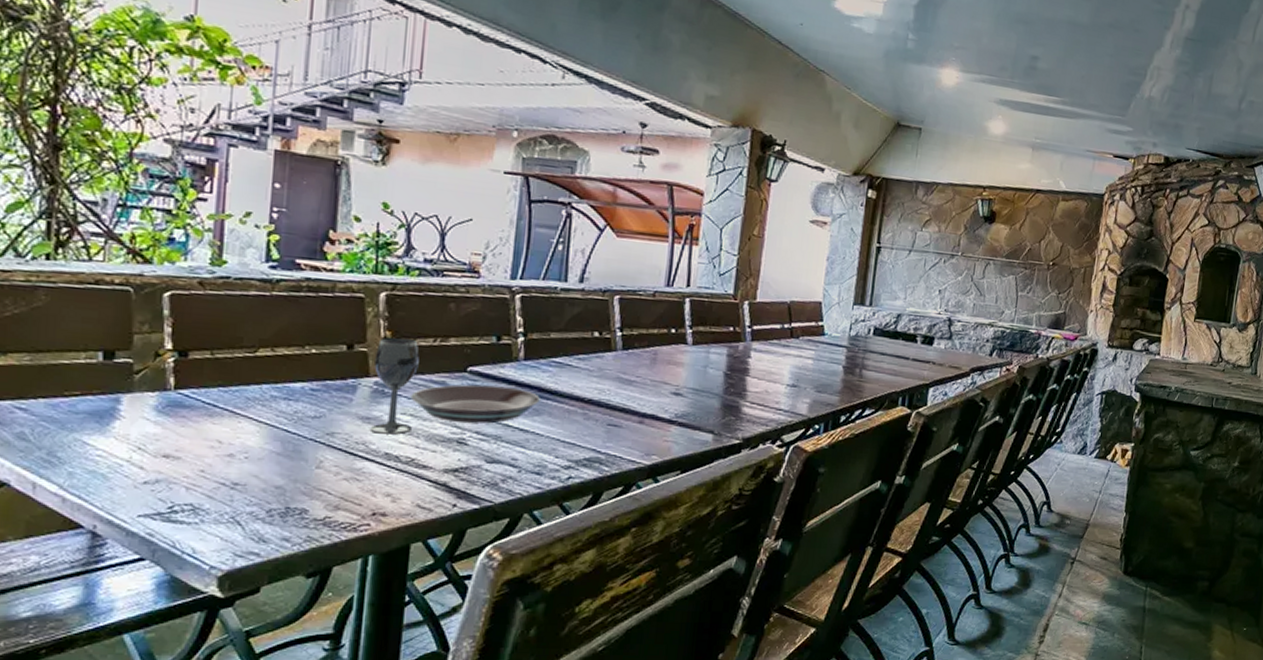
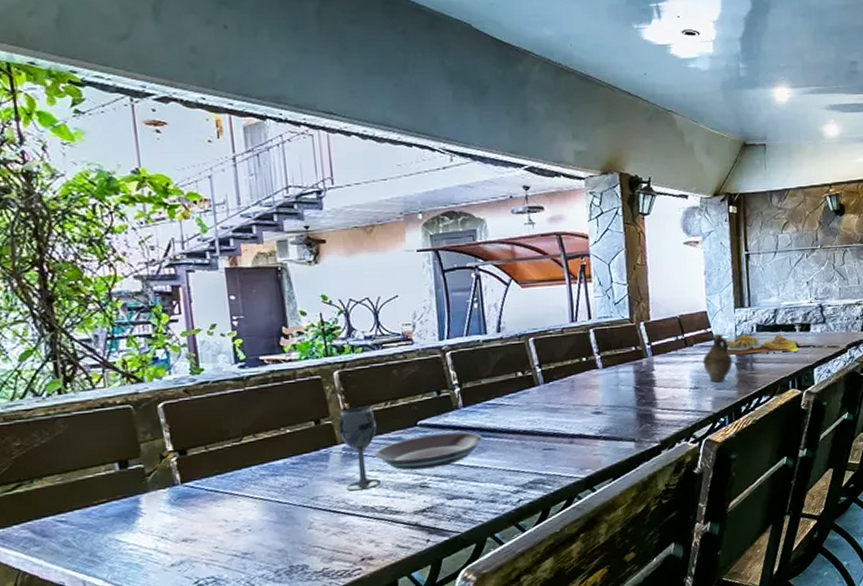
ceramic jug: none [806,328,841,384] -> present [702,333,733,382]
platter: none [818,336,924,365] -> present [710,334,805,356]

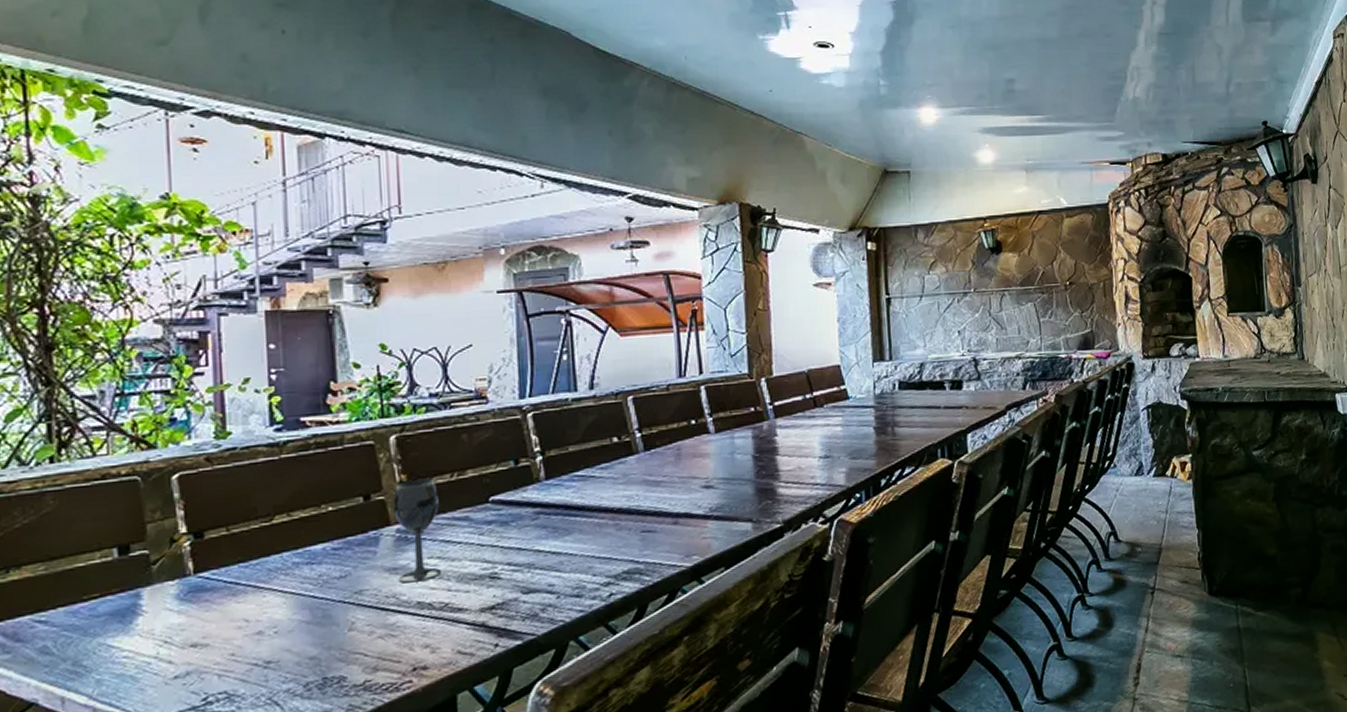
plate: present [374,432,483,471] -> none [435,510,568,558]
ceramic jug: present [702,333,733,382] -> none [835,391,871,450]
platter: present [710,334,805,356] -> none [844,393,956,418]

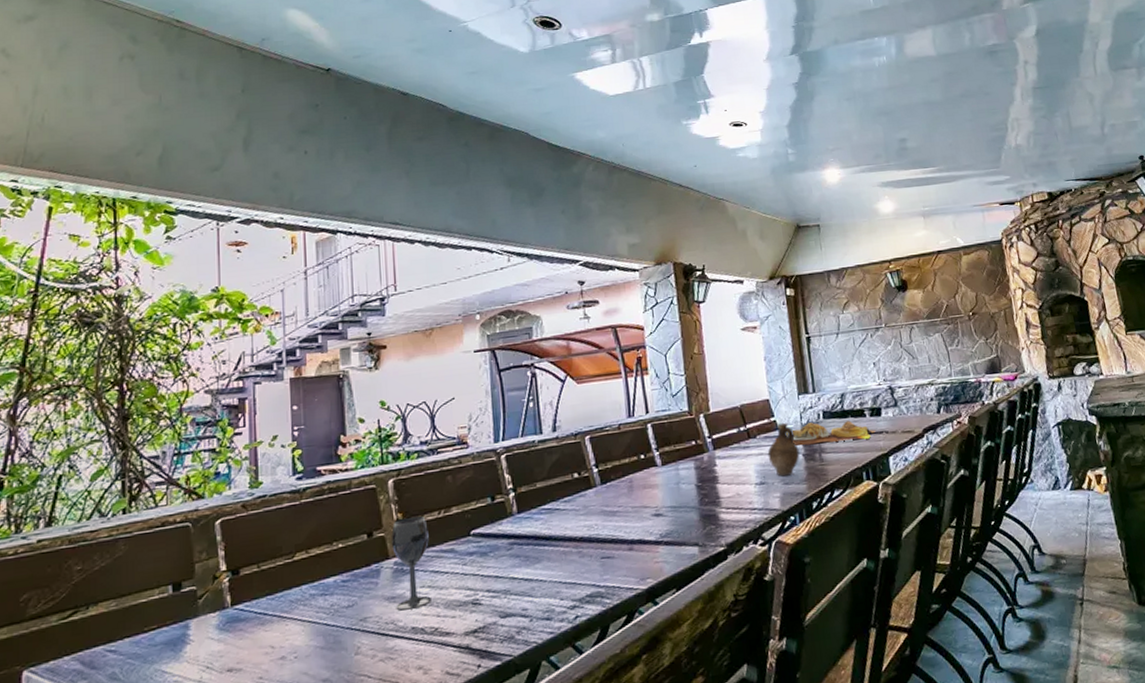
ceramic jug: none [835,391,871,450] -> present [767,422,800,477]
platter: none [844,393,956,418] -> present [775,420,877,446]

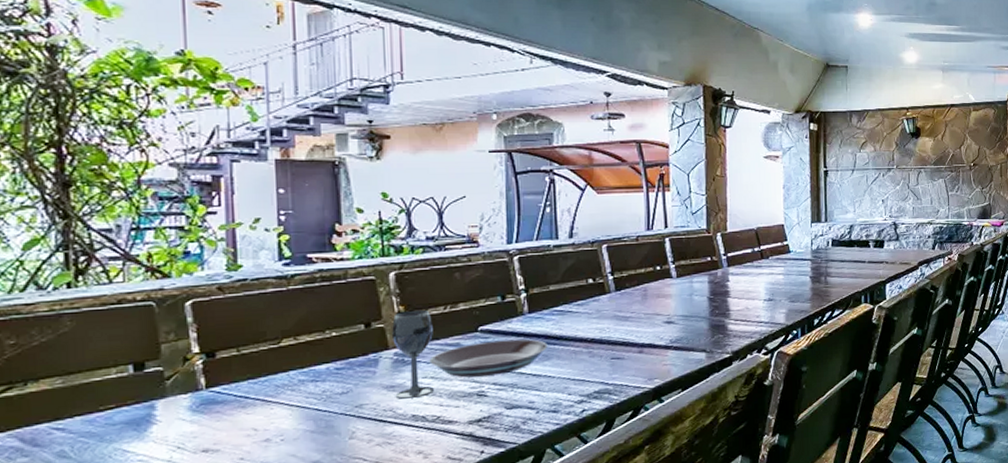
plate: none [426,541,538,586] -> present [429,339,548,378]
ceramic jug: present [767,422,800,477] -> none [778,246,807,295]
platter: present [775,420,877,446] -> none [786,249,878,269]

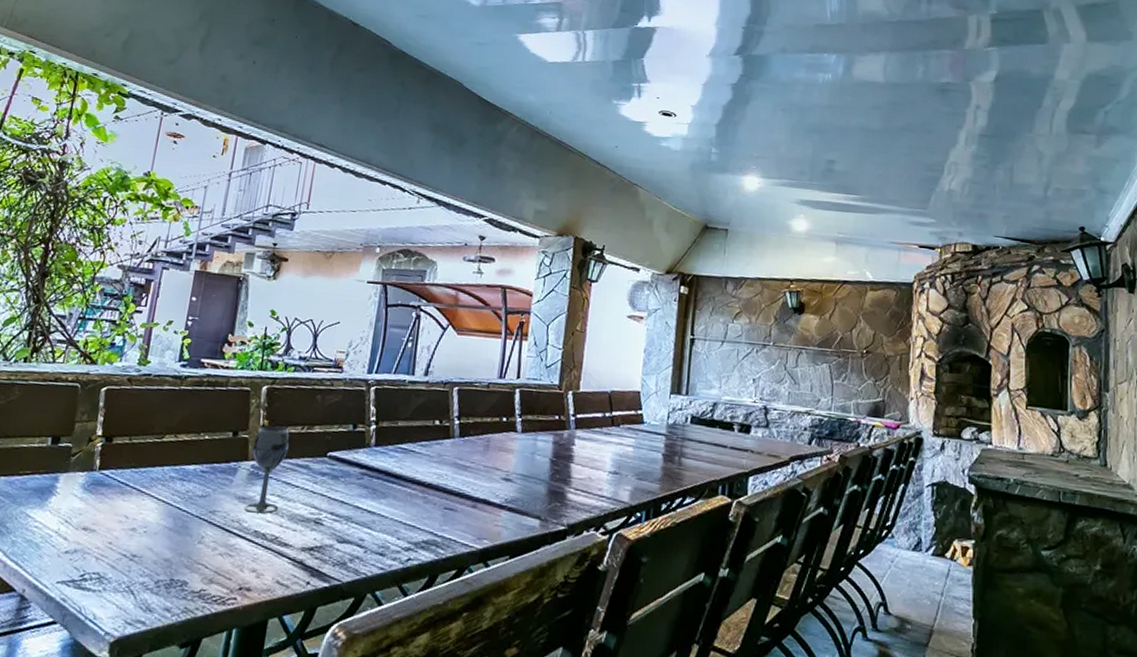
plate: present [429,339,548,378] -> none [279,468,387,505]

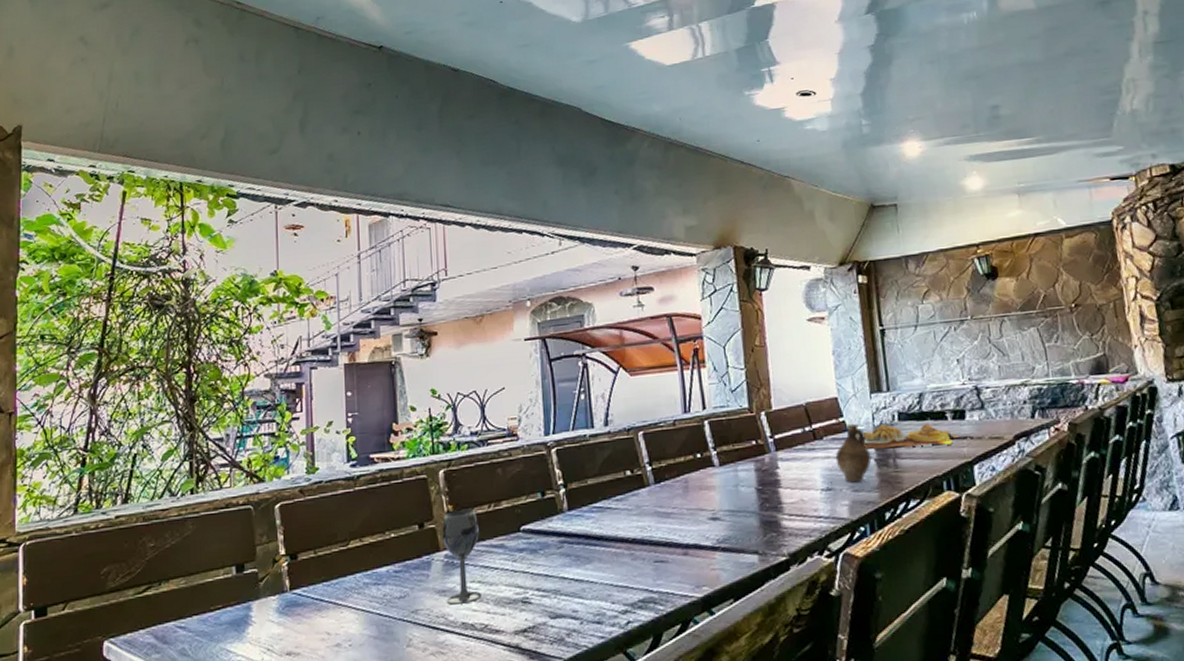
ceramic jug: none [627,417,660,472] -> present [835,423,872,483]
platter: none [638,424,742,454] -> present [844,423,960,450]

